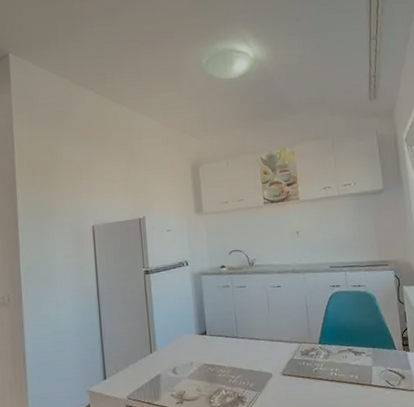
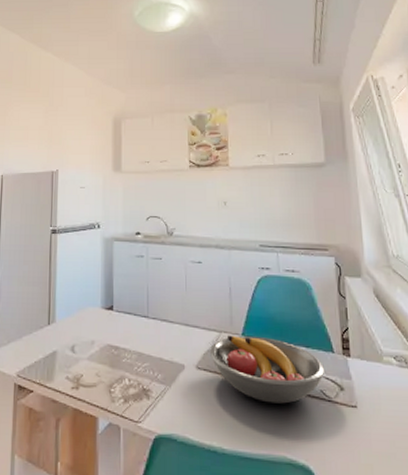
fruit bowl: none [292,343,389,396] -> present [209,335,325,404]

